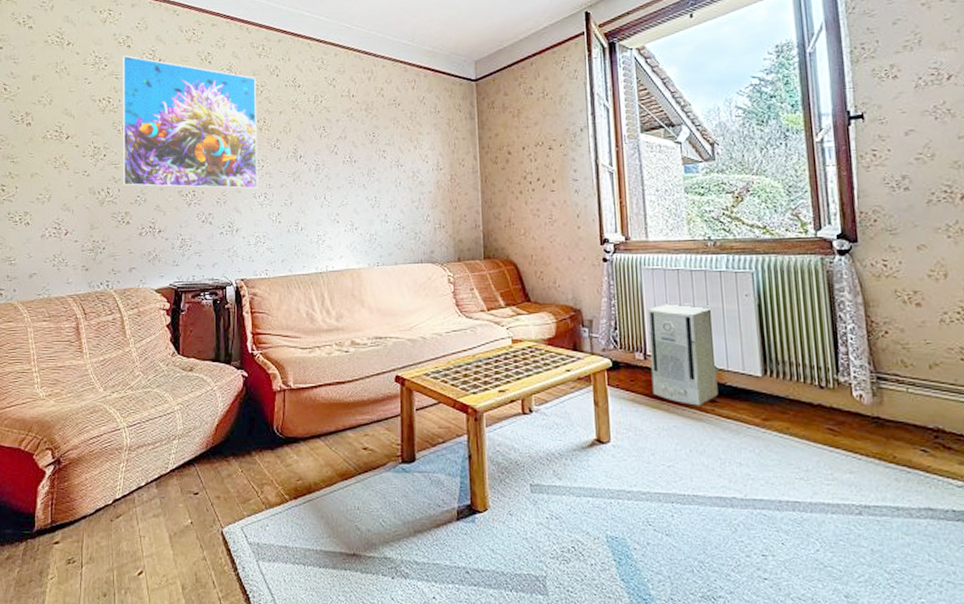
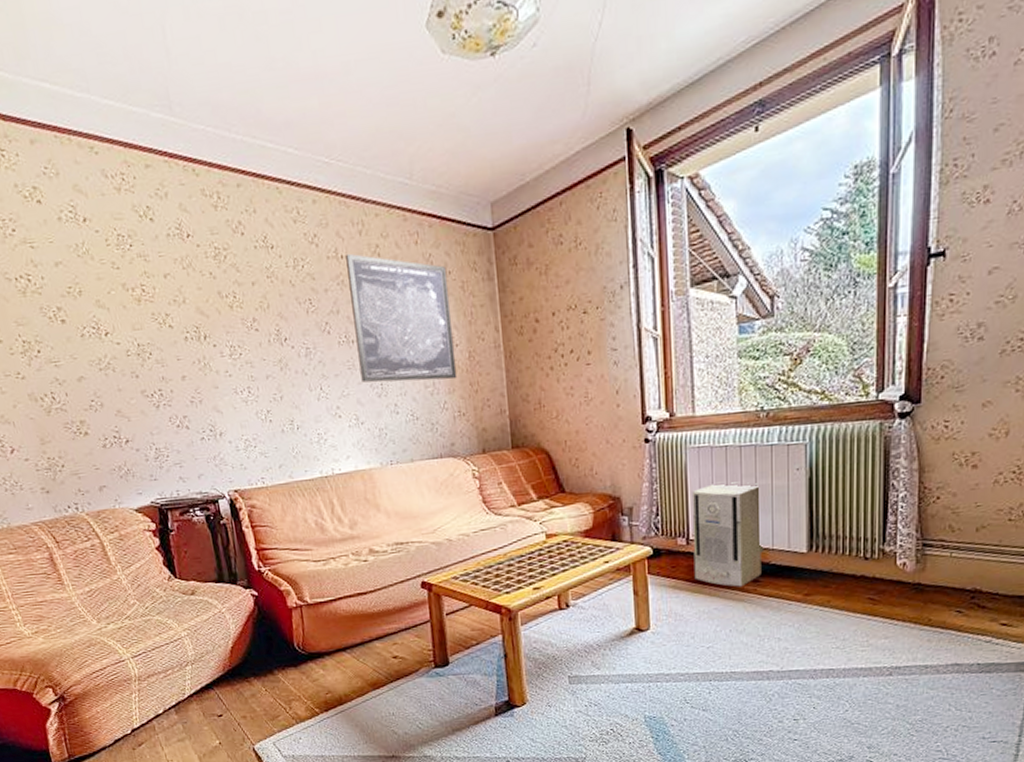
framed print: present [122,55,258,190] -> none [33,215,239,389]
wall art: none [356,93,440,197] -> present [346,253,458,383]

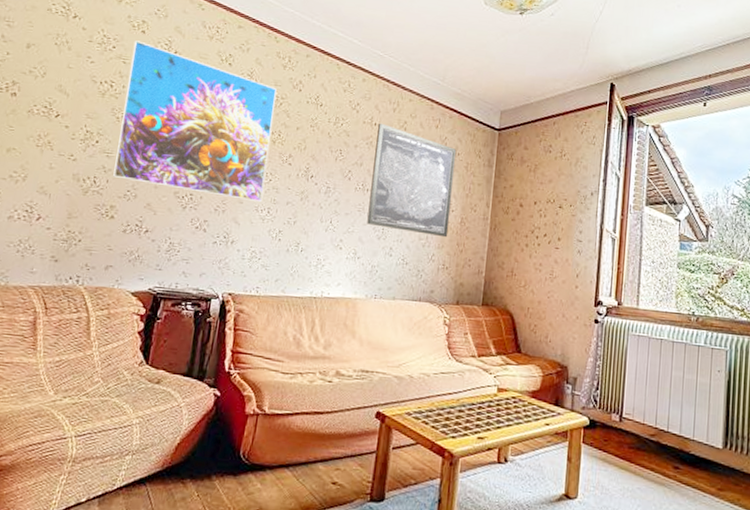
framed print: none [33,215,239,389] -> present [113,40,277,203]
air purifier: present [691,482,764,587] -> none [623,369,686,471]

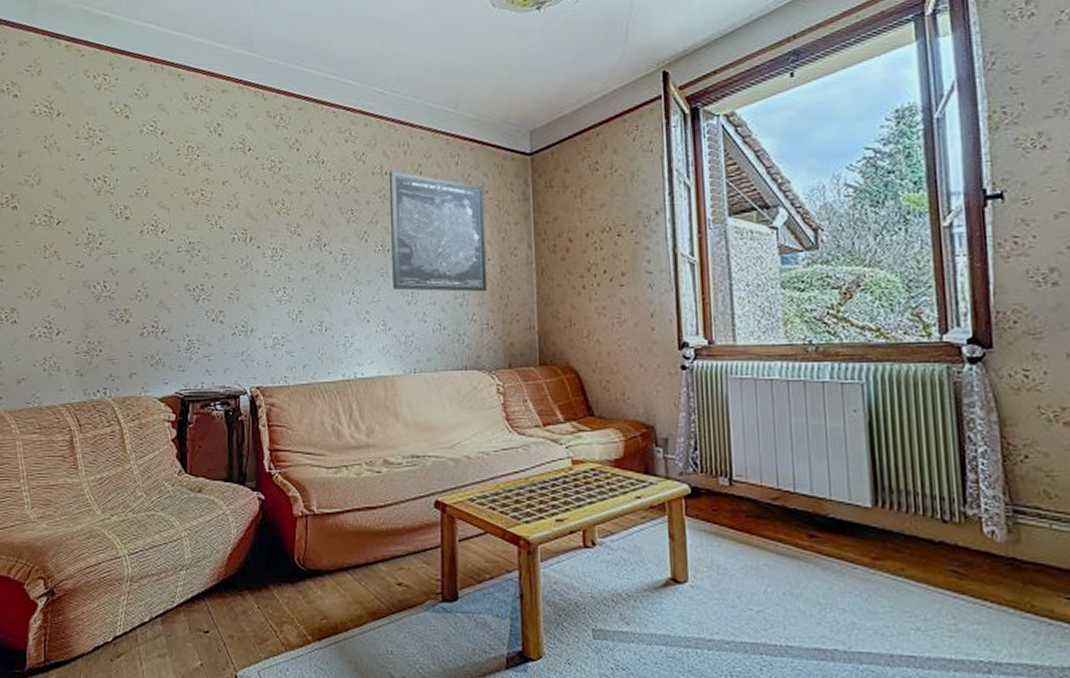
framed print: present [113,40,277,203] -> none [119,127,276,283]

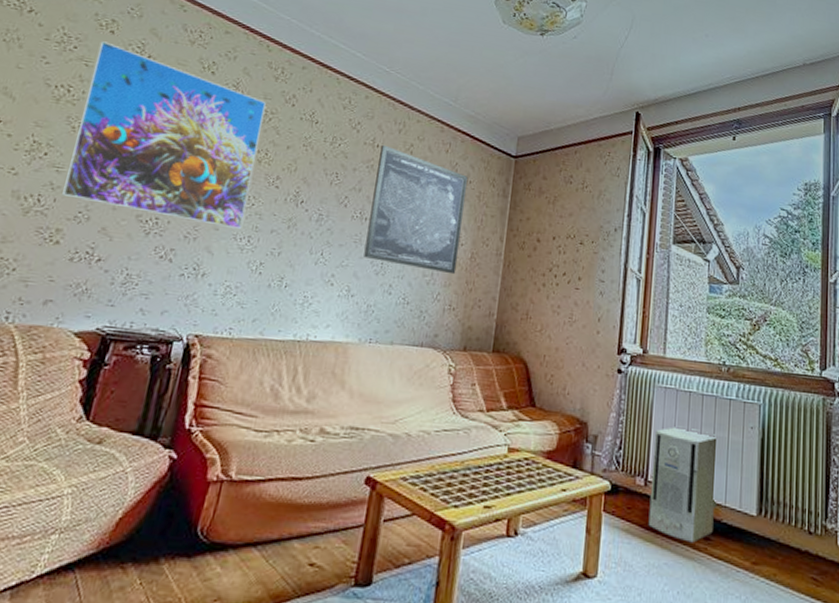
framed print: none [119,127,276,283] -> present [62,41,266,230]
air purifier: none [734,418,820,541] -> present [648,426,717,543]

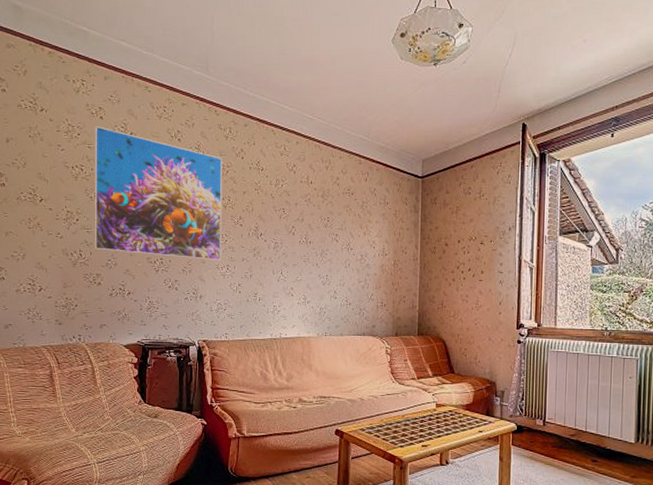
wall art: present [363,144,469,275] -> none [312,181,386,279]
air purifier: present [648,426,717,543] -> none [547,380,602,464]

